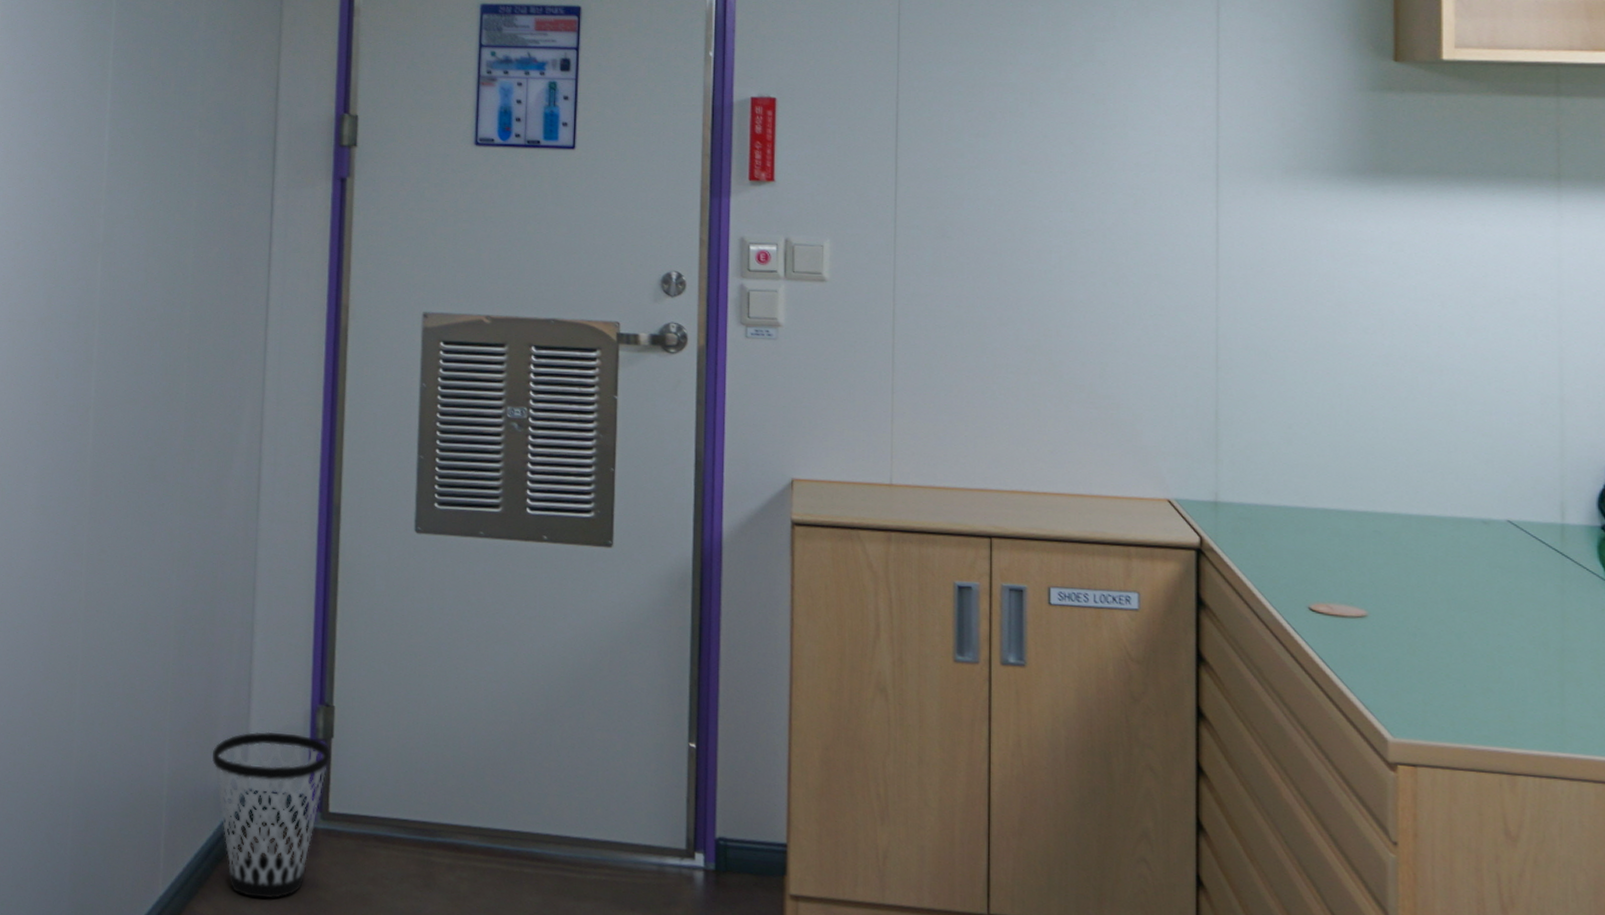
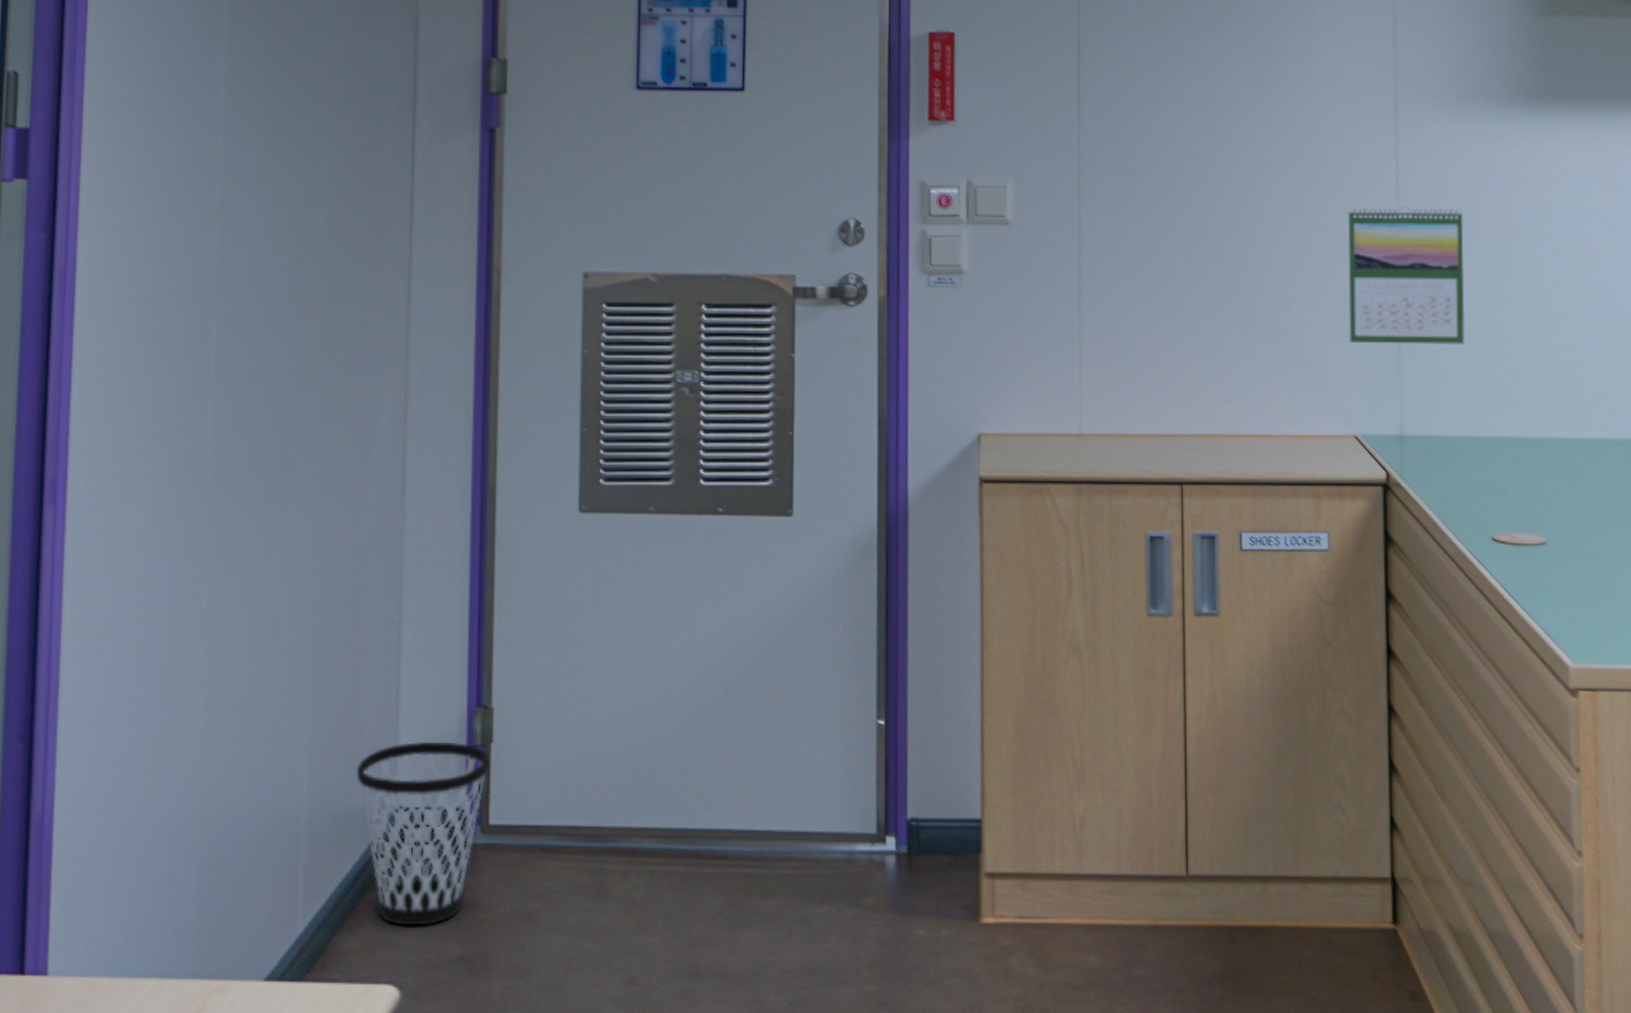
calendar: none [1164,276,1286,415] -> present [1348,206,1465,345]

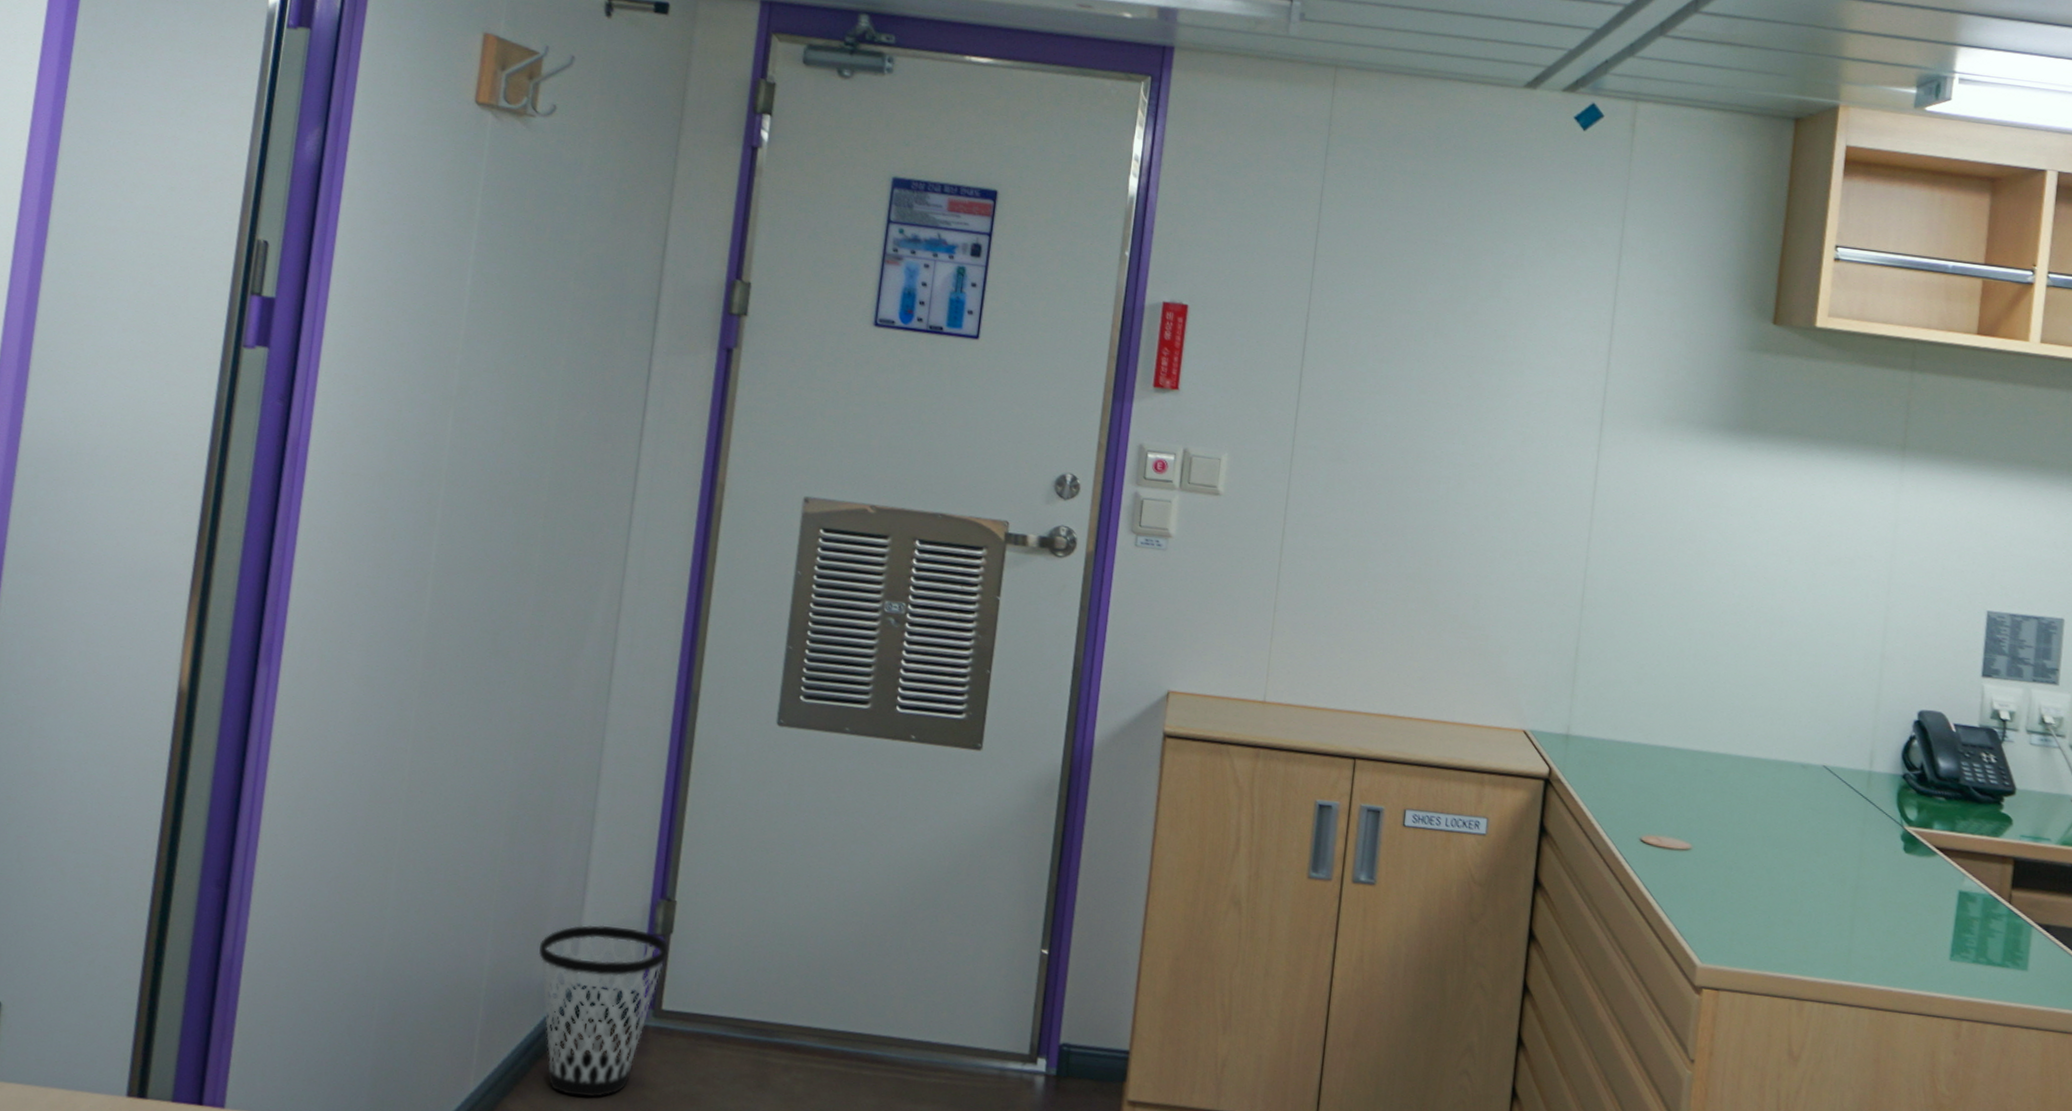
calendar: present [1348,206,1465,345] -> none [1530,515,1653,656]

